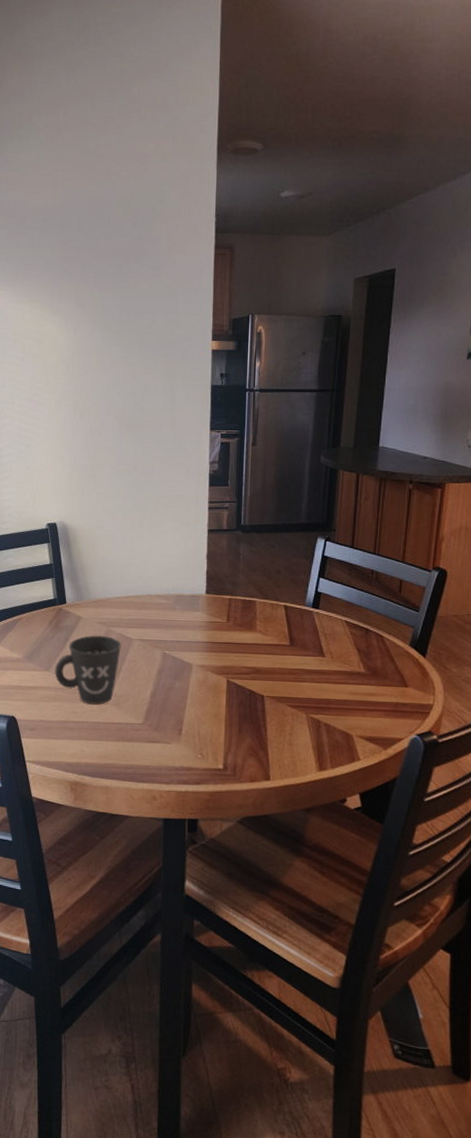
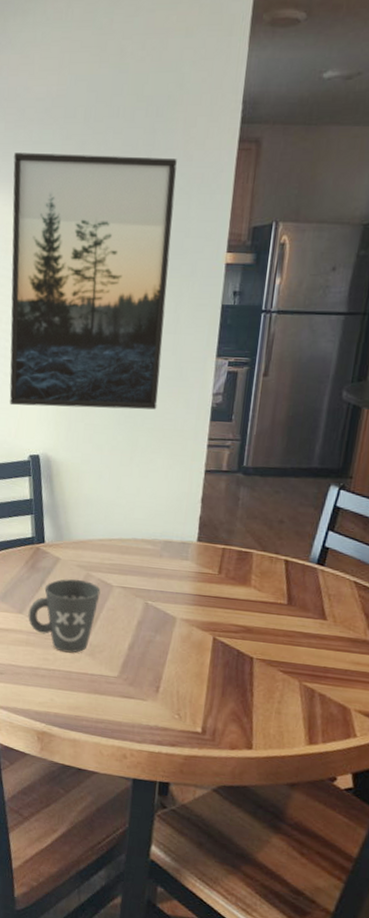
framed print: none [17,256,164,479] -> present [9,152,177,410]

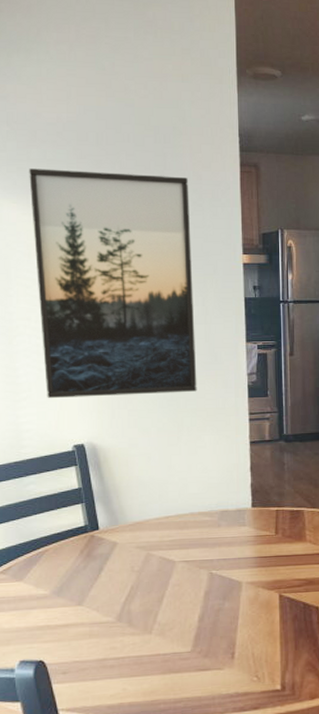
mug: present [28,579,101,653] -> none [89,560,163,637]

